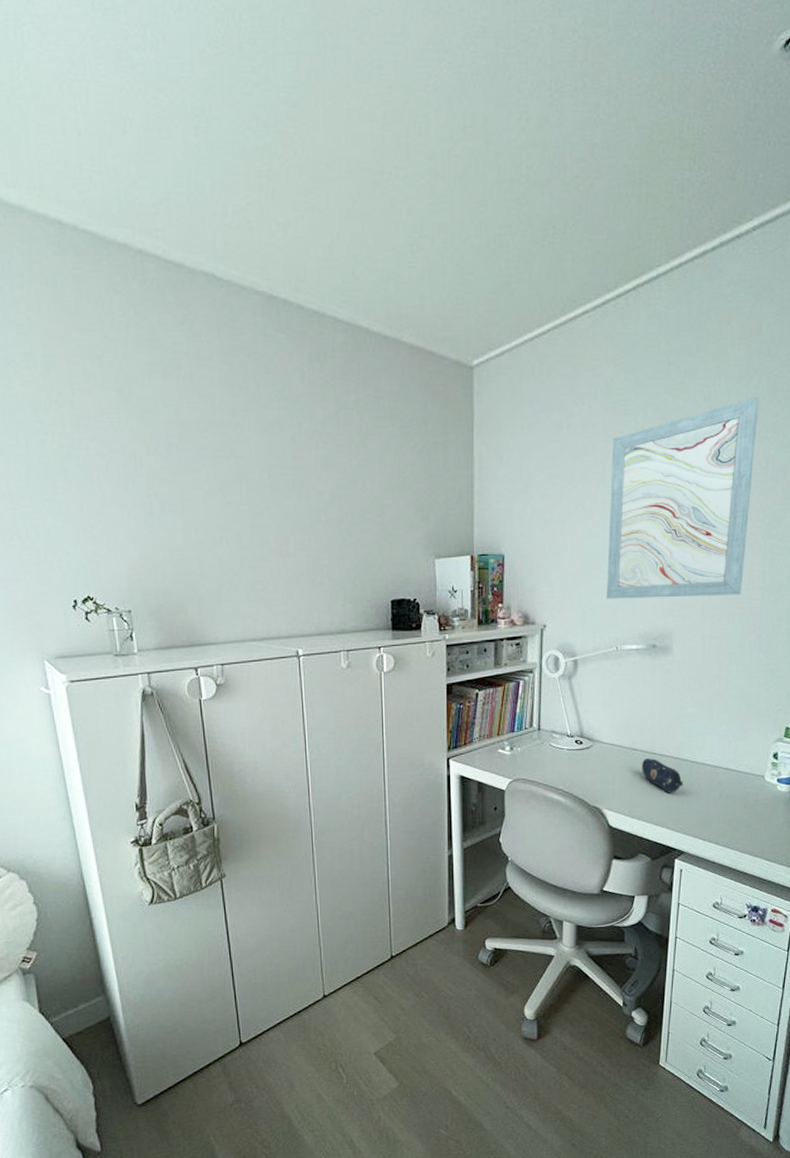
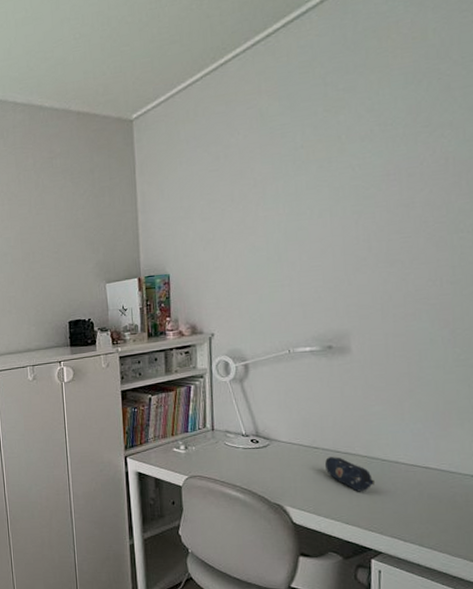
wall art: present [607,398,759,599] -> none [271,99,431,306]

